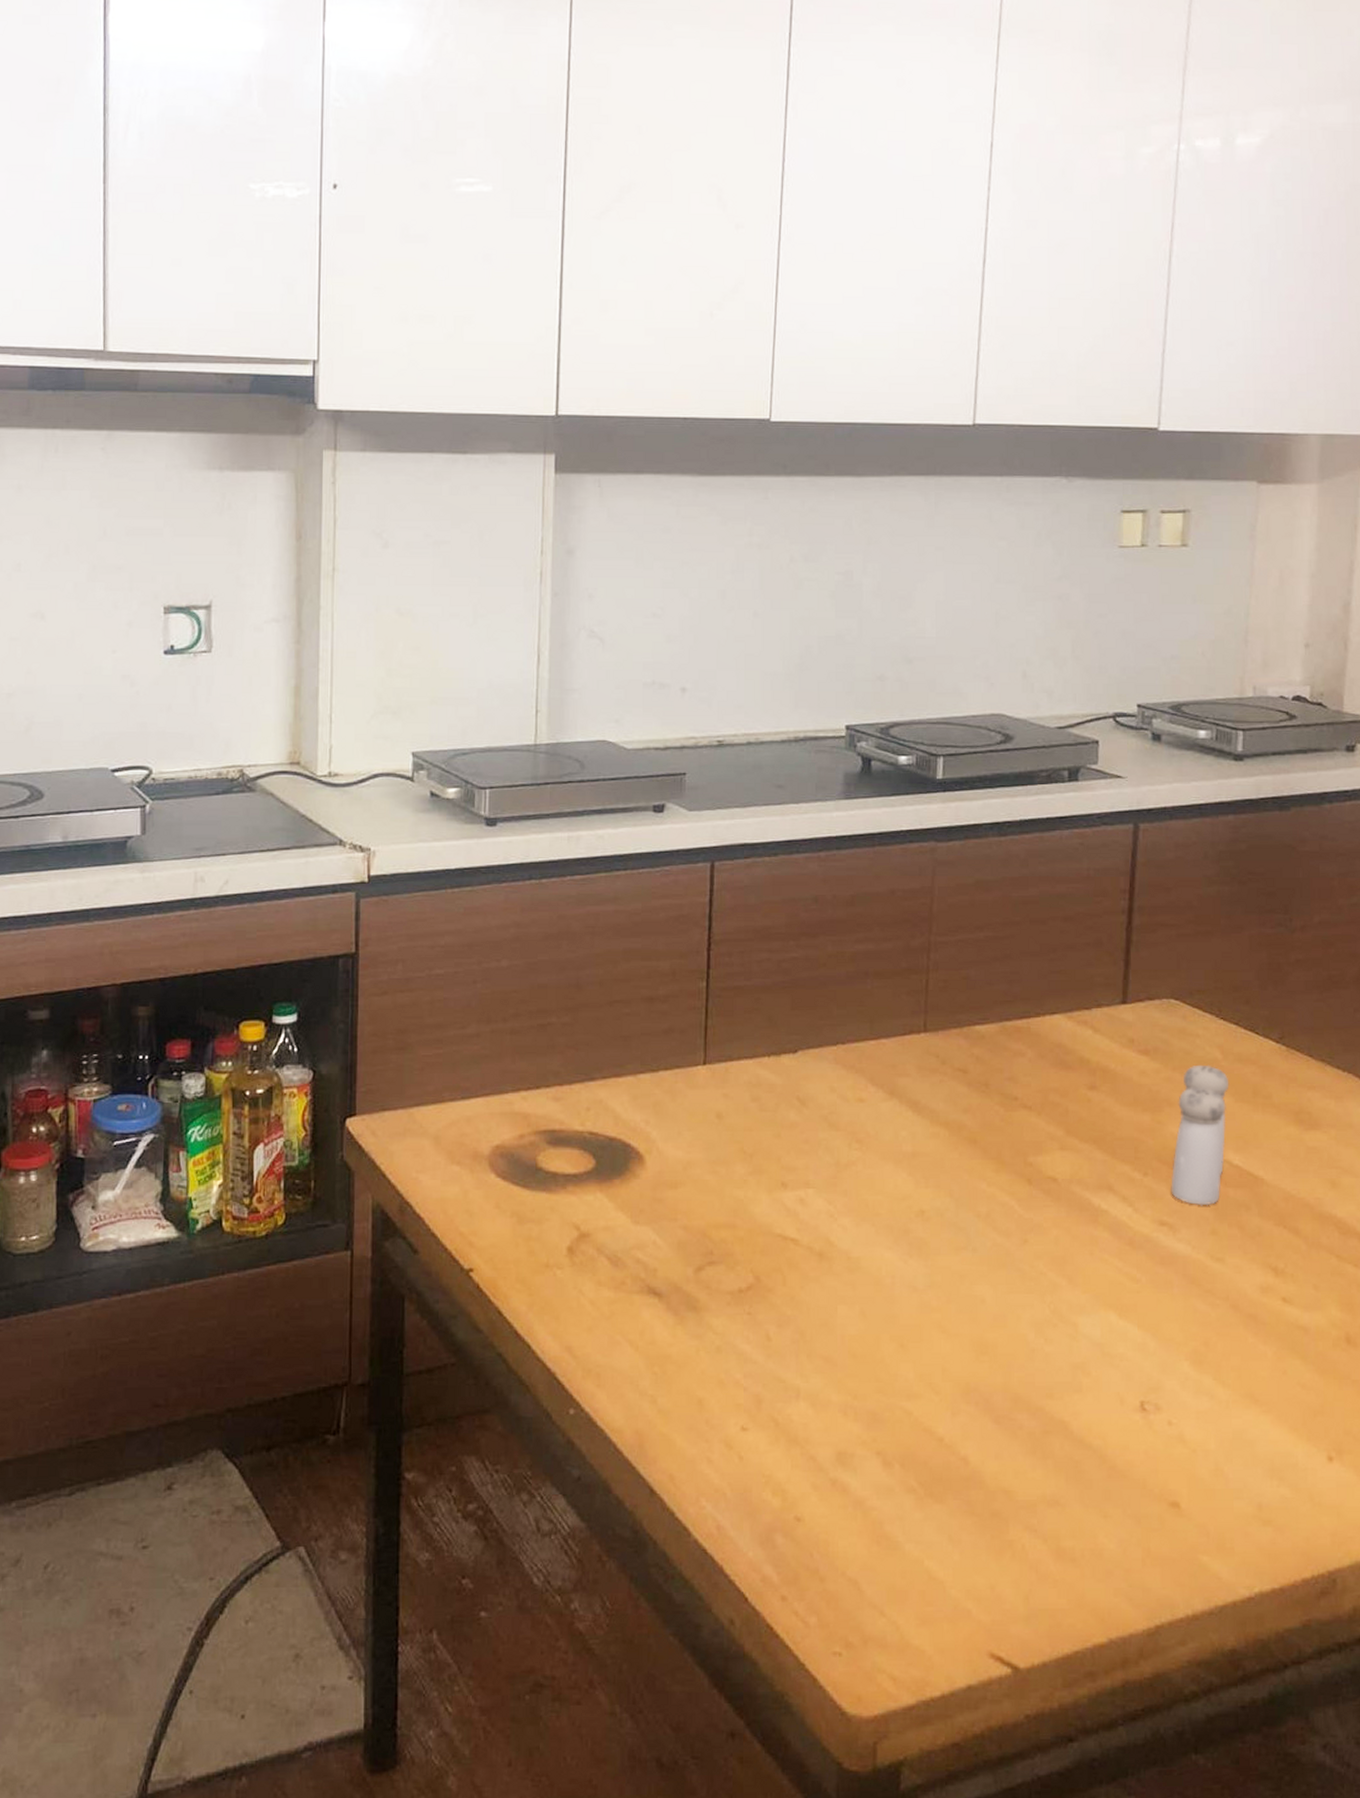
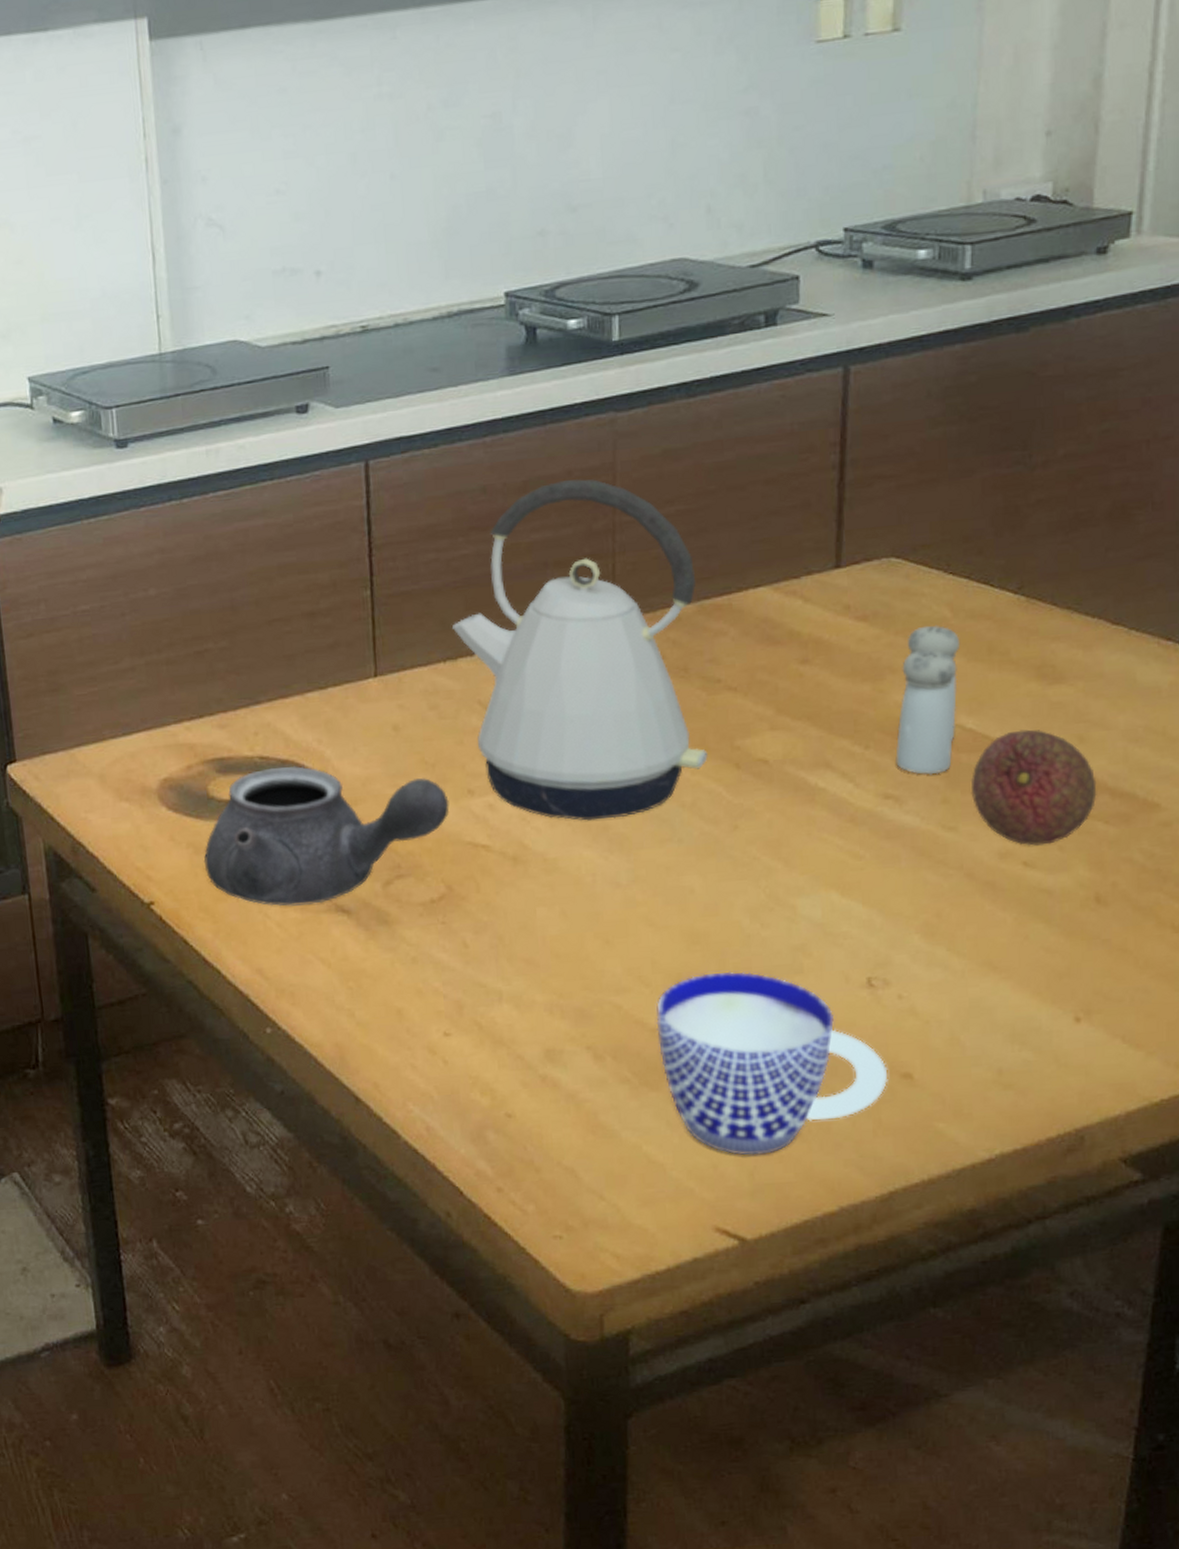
teapot: none [525,1144,763,1284] -> present [203,765,450,906]
kettle: none [779,898,1003,1223] -> present [452,479,708,821]
cup: none [944,1385,1158,1578] -> present [656,971,888,1155]
fruit: none [1236,1170,1347,1283] -> present [970,729,1097,846]

